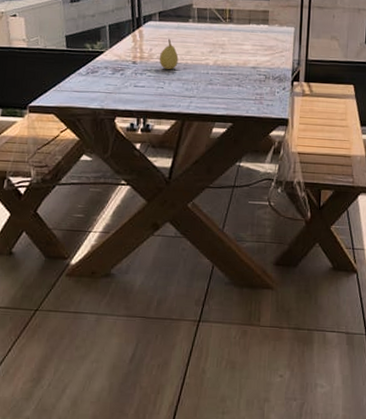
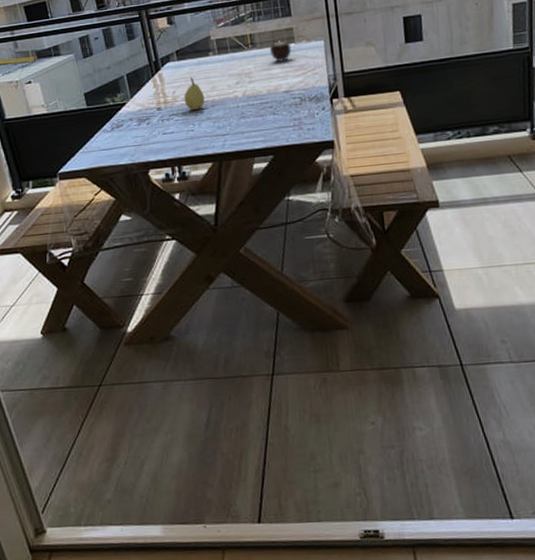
candle: none [244,20,265,40] -> present [269,40,292,63]

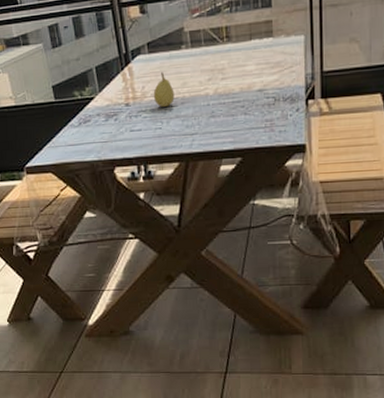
candle: present [269,40,292,63] -> none [245,34,269,59]

